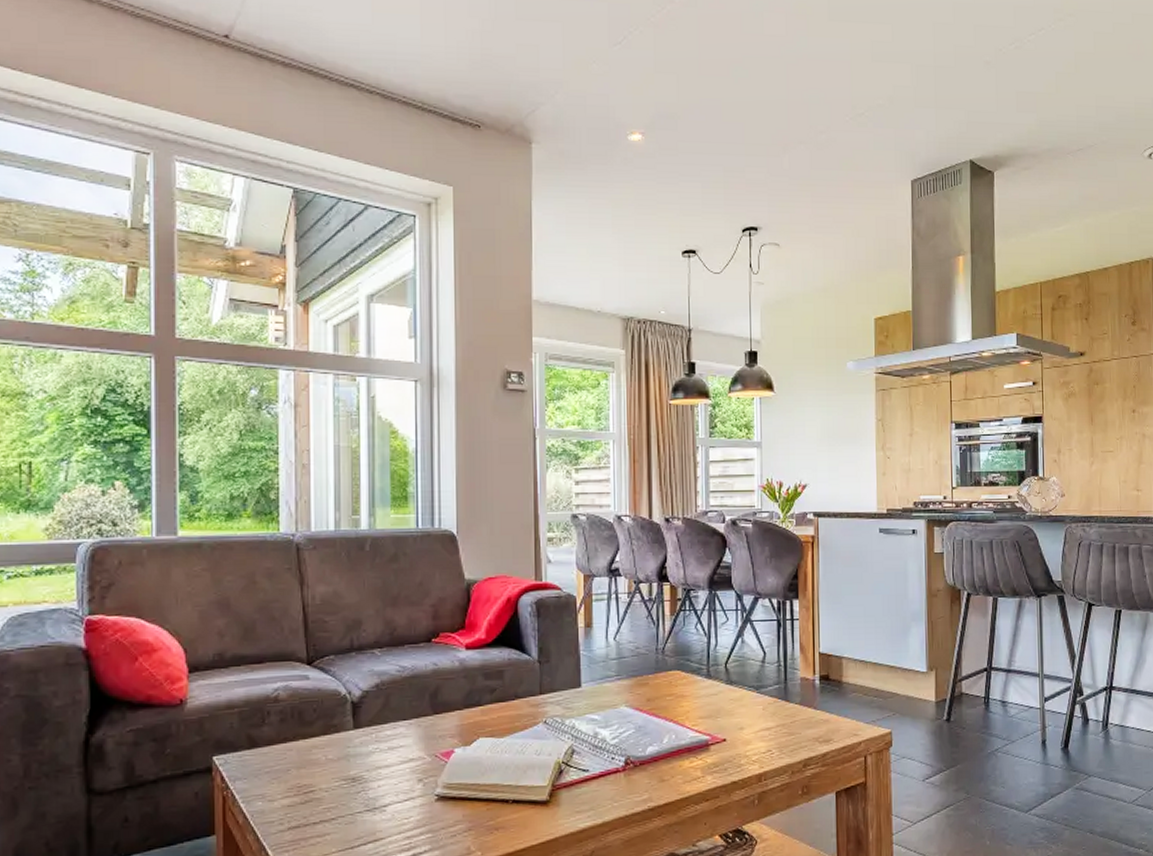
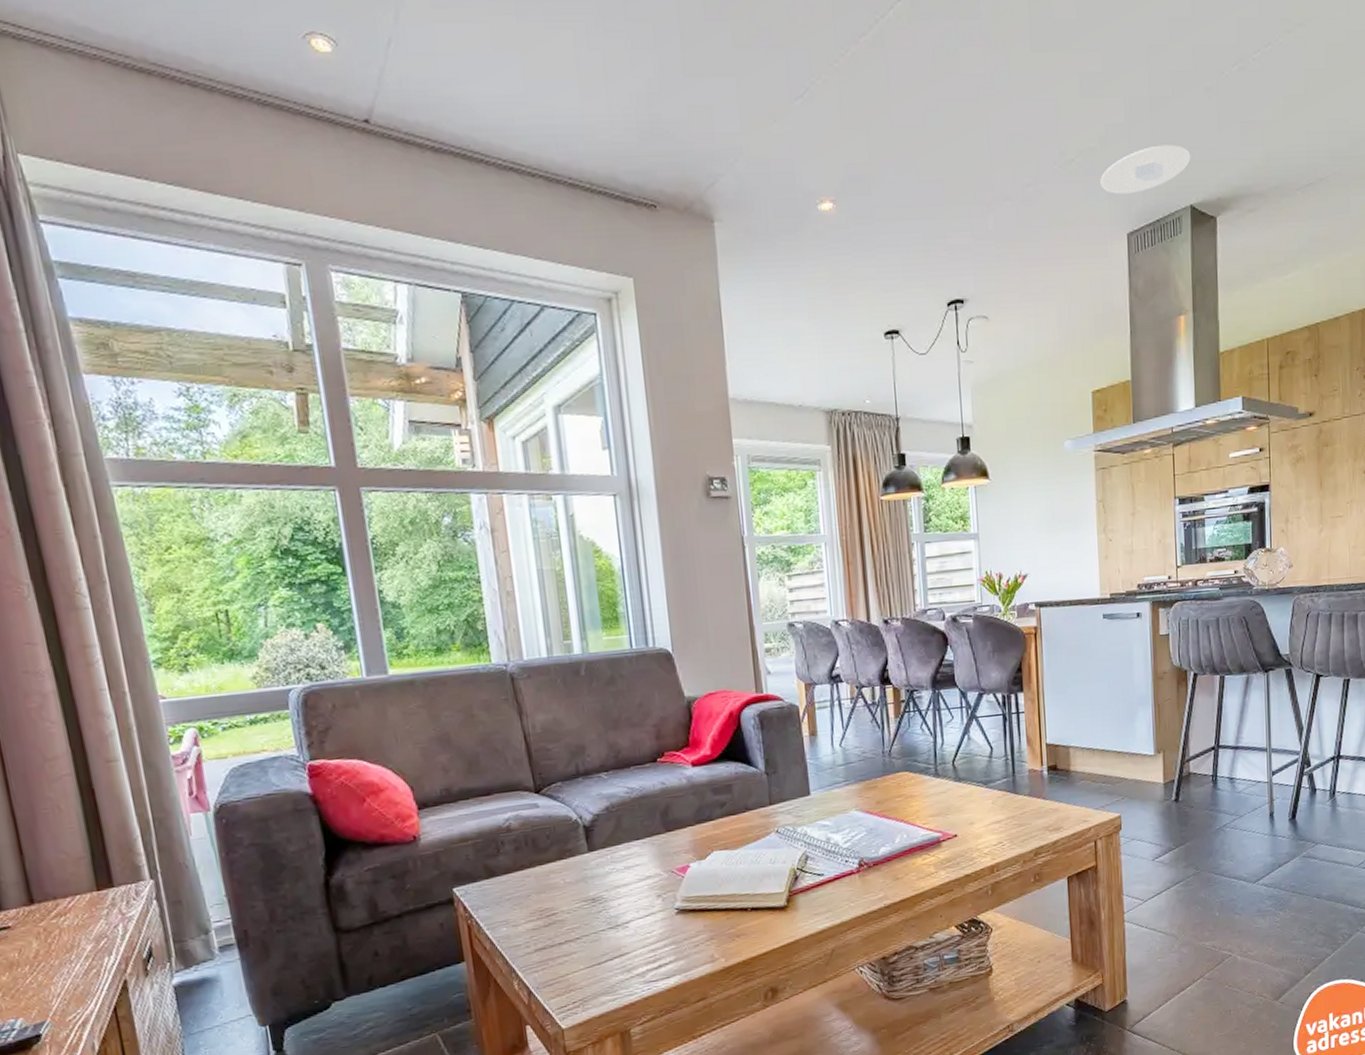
recessed light: none [888,106,971,146] -> present [1100,144,1191,194]

